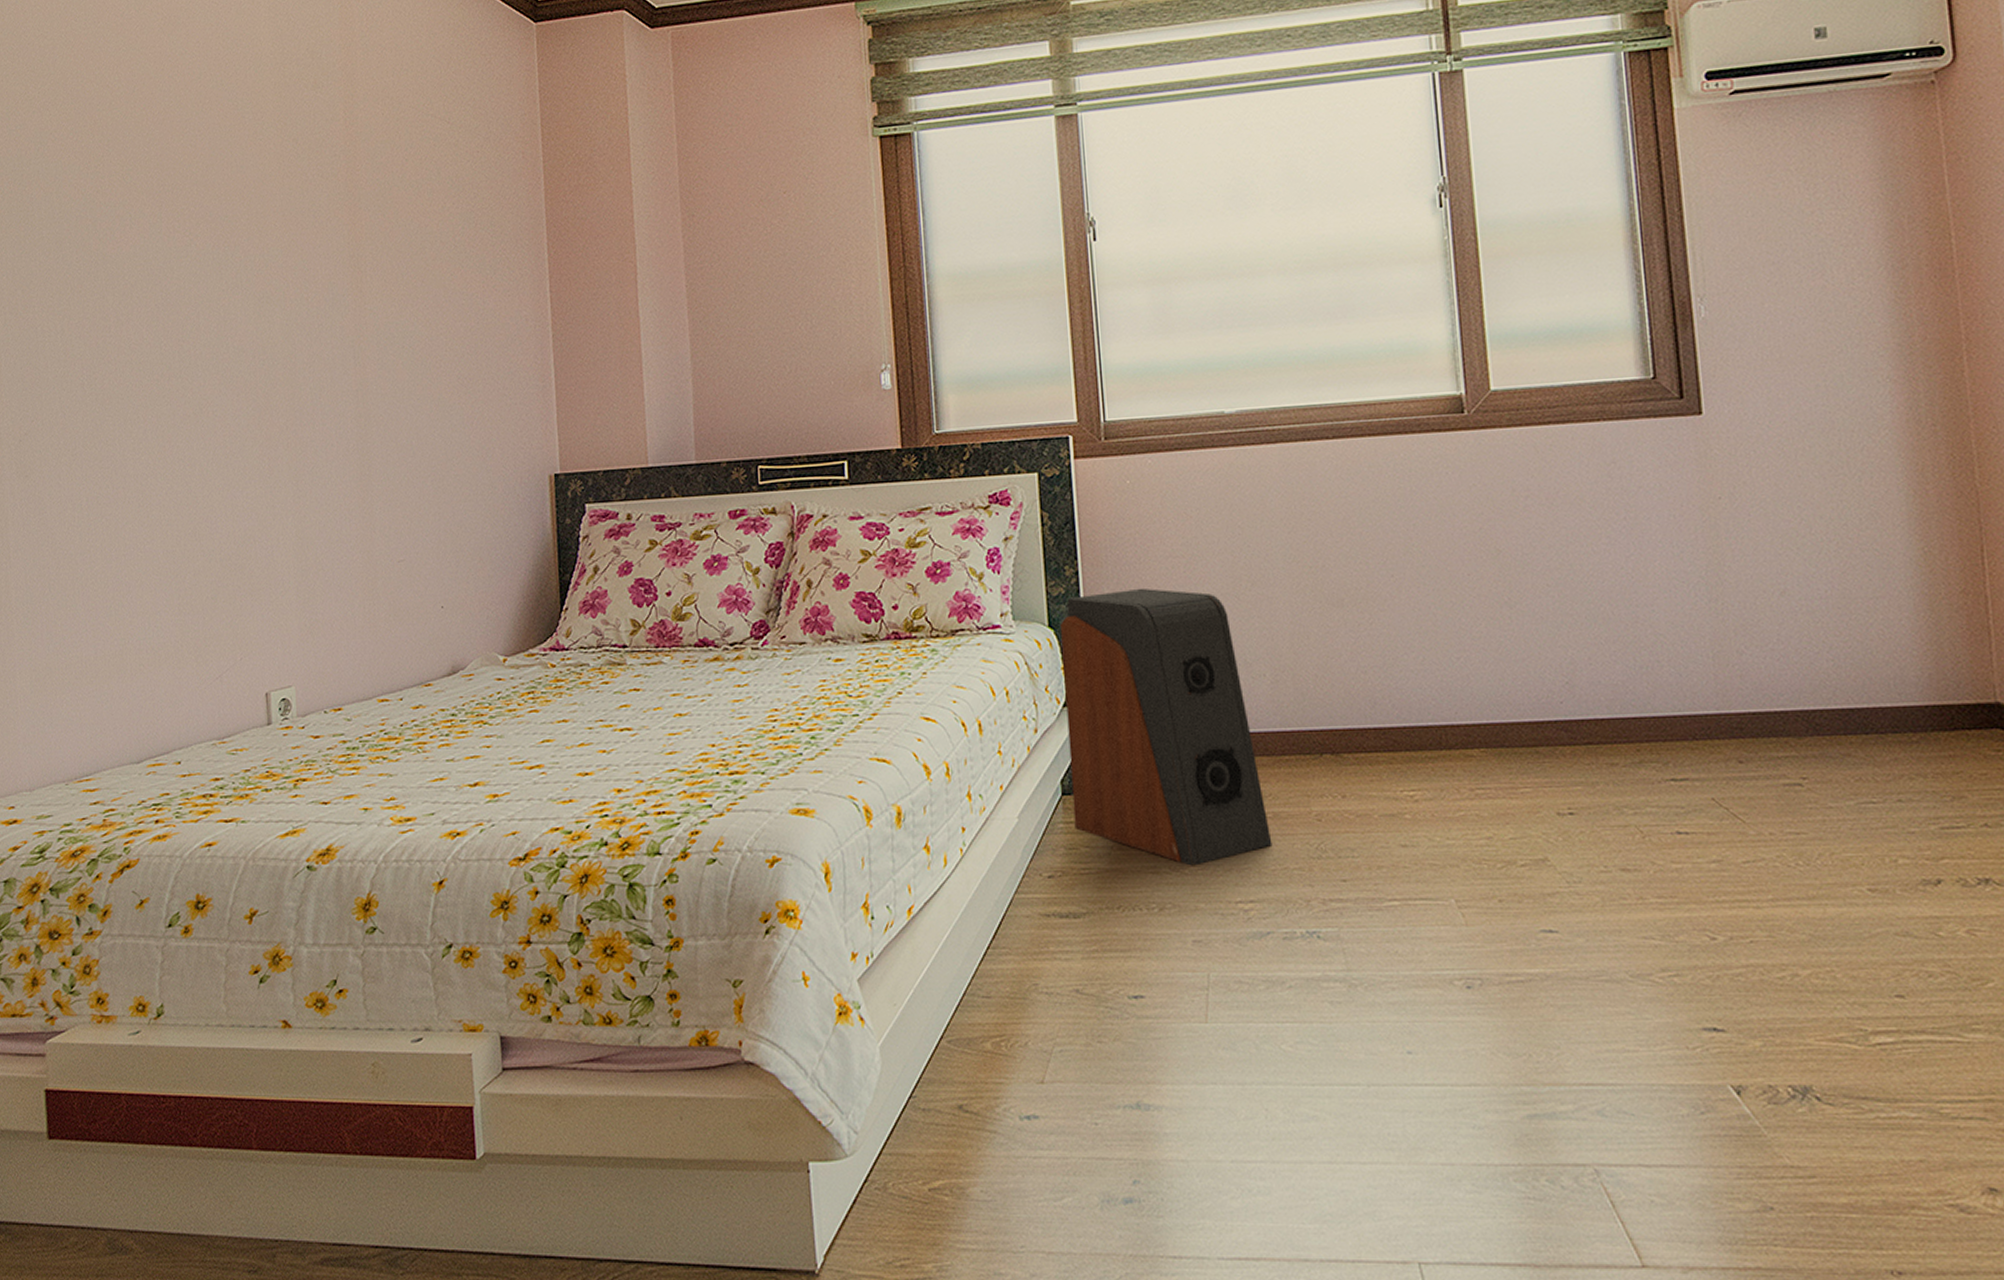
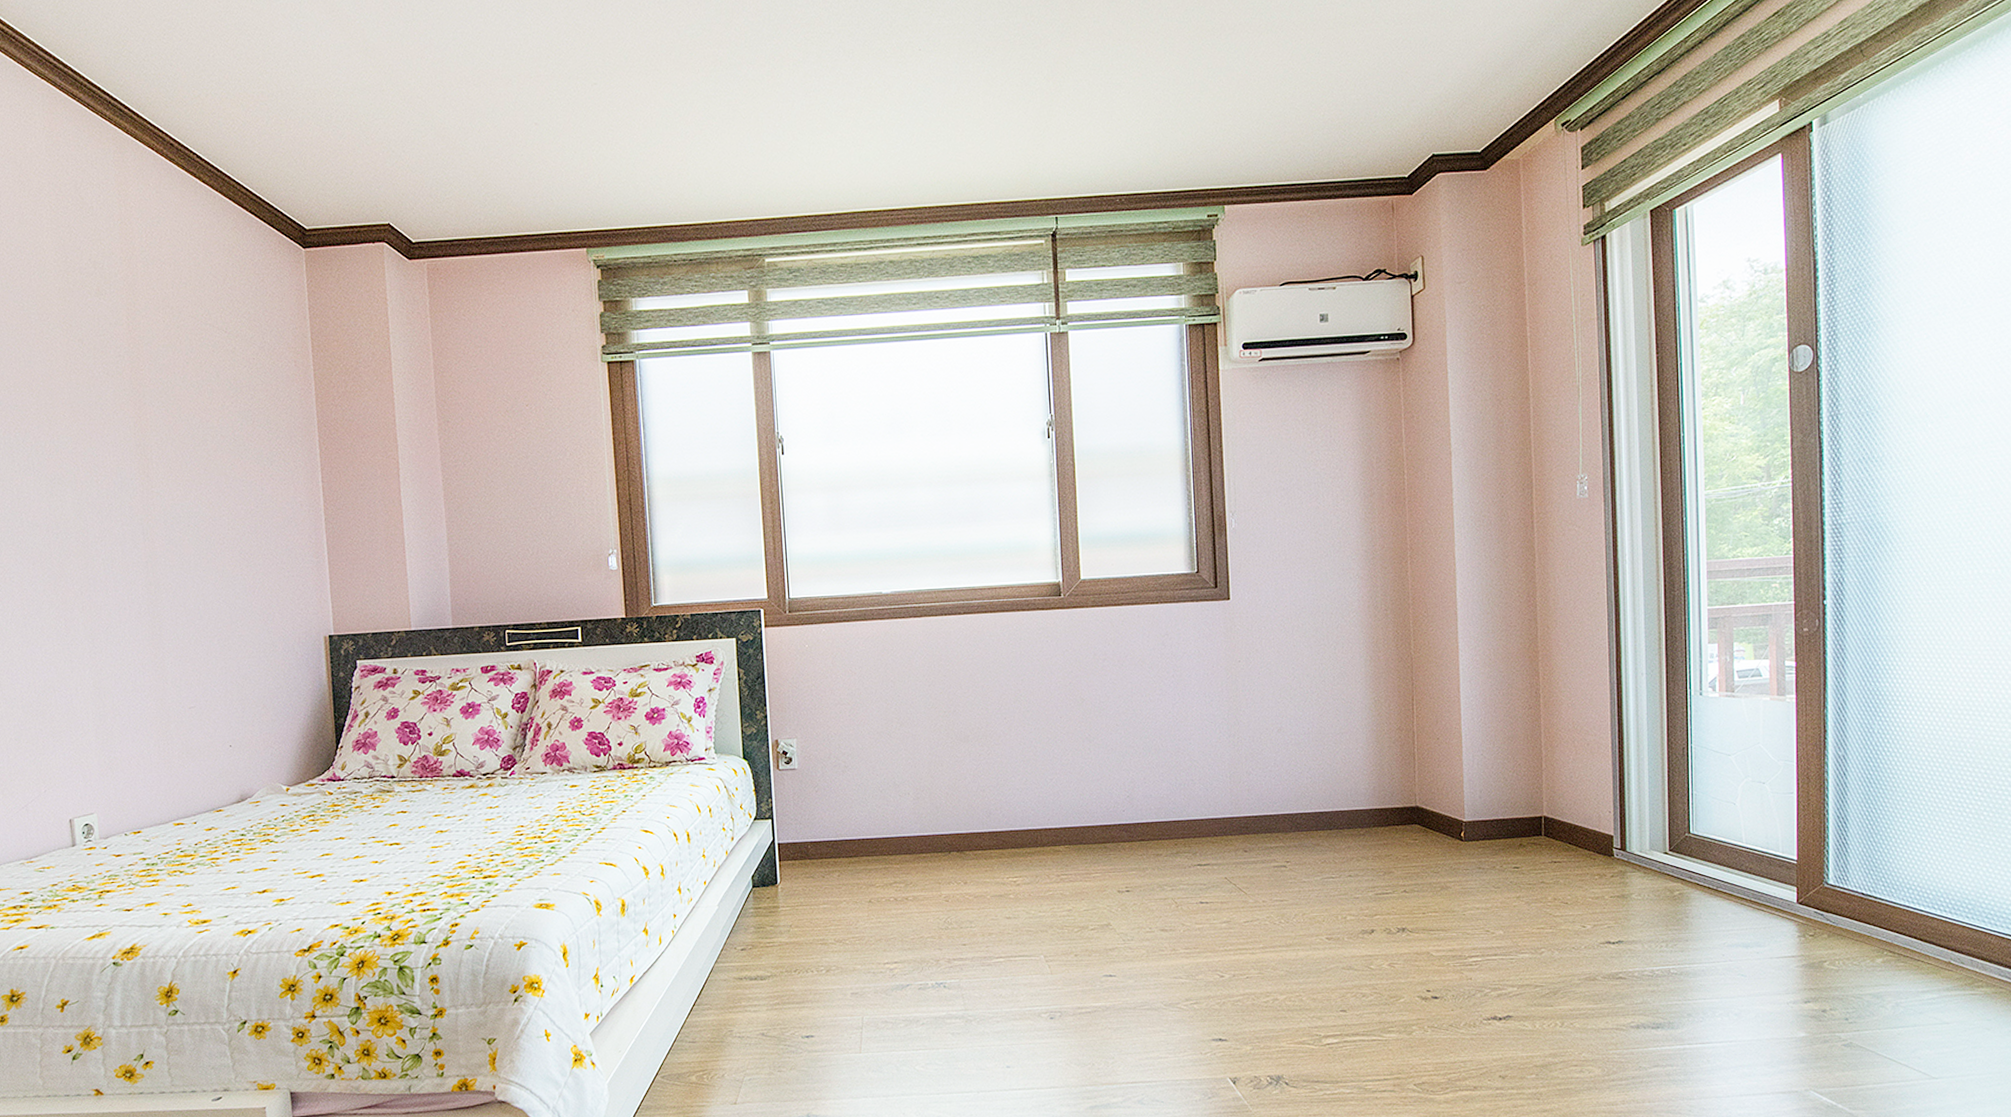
speaker: present [1061,588,1273,866] -> none [753,728,912,938]

